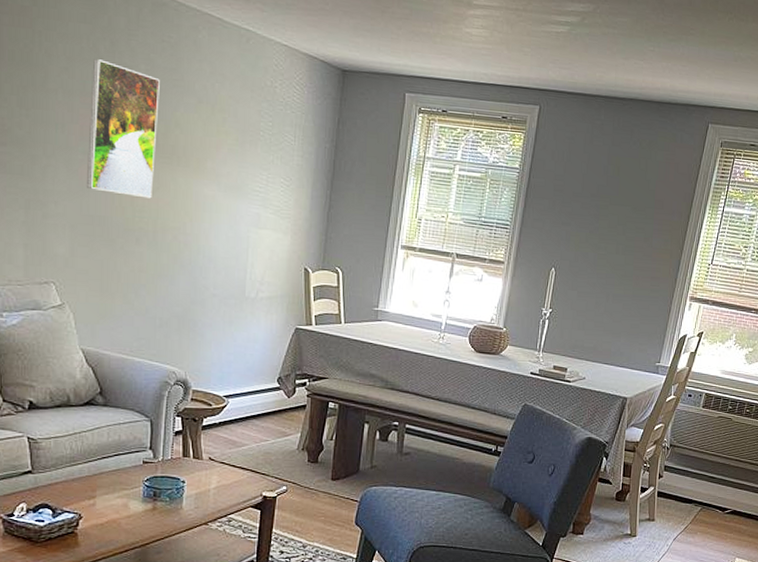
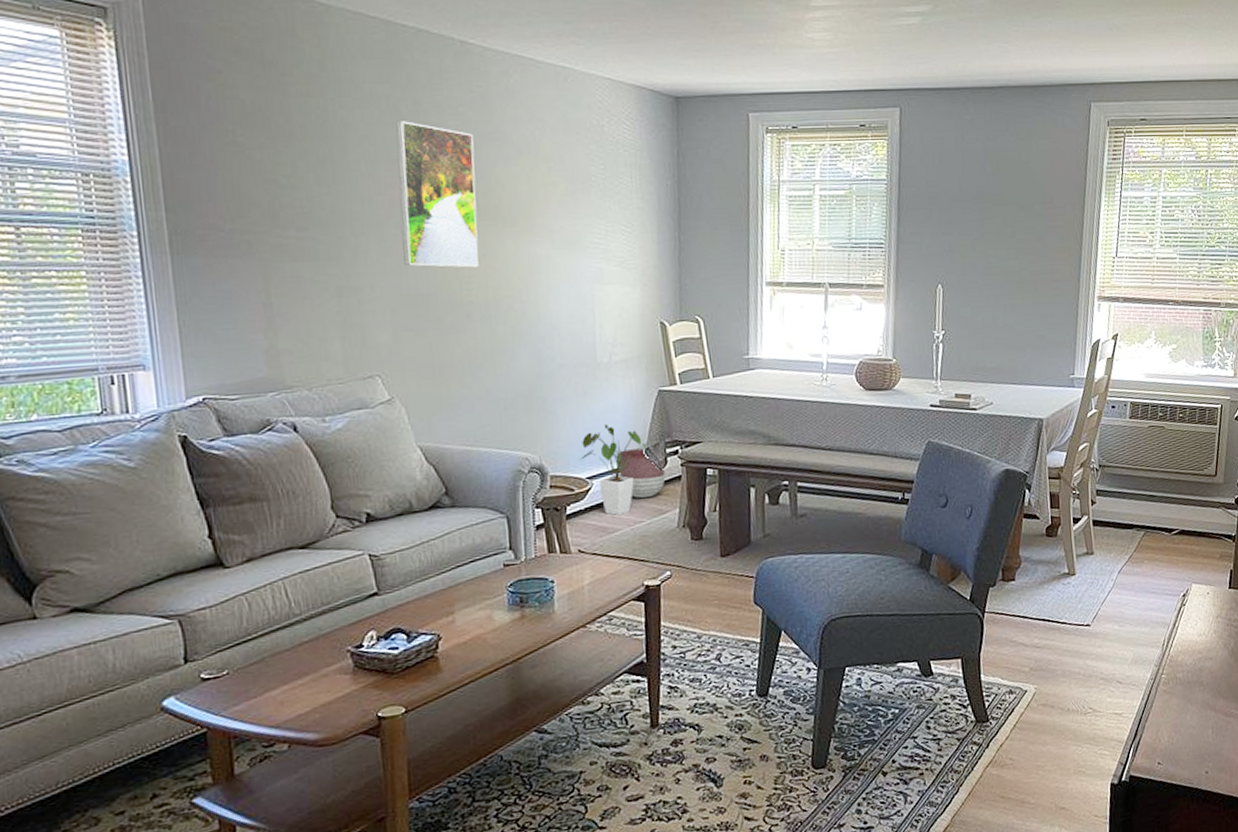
house plant: none [220,351,279,433] -> present [580,423,646,516]
planter: none [252,376,294,421] -> present [618,448,666,499]

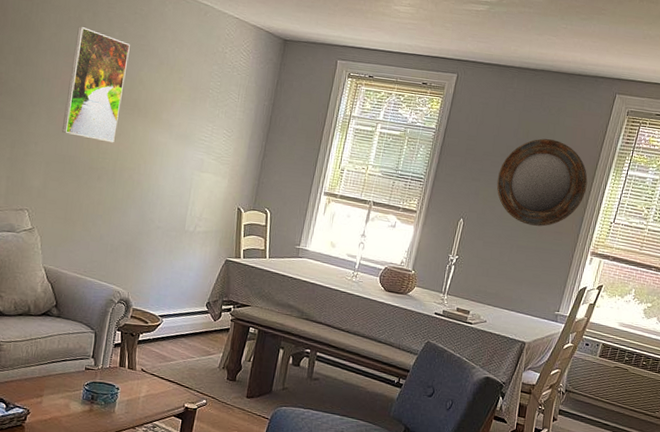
house plant: present [580,423,646,516] -> none [157,277,208,350]
planter: present [618,448,666,499] -> none [183,300,219,341]
home mirror: none [972,169,1078,278] -> present [496,138,588,227]

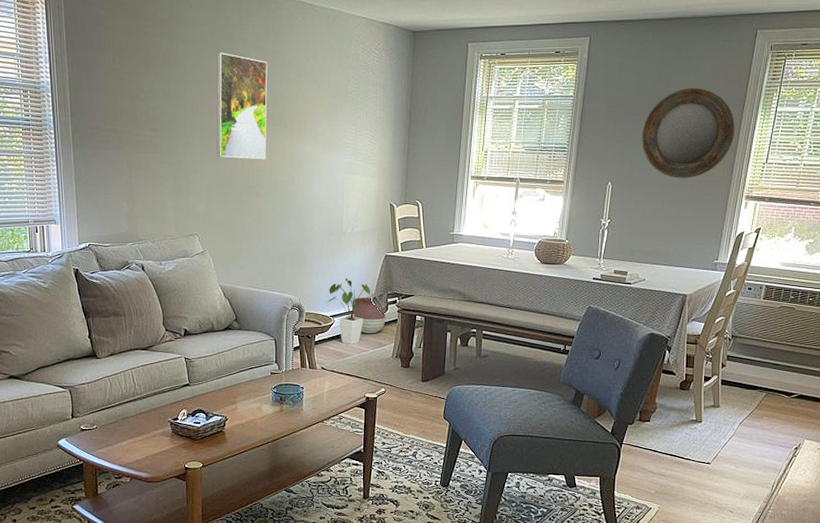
house plant: none [157,277,208,350] -> present [327,277,373,345]
planter: none [183,300,219,341] -> present [353,297,387,334]

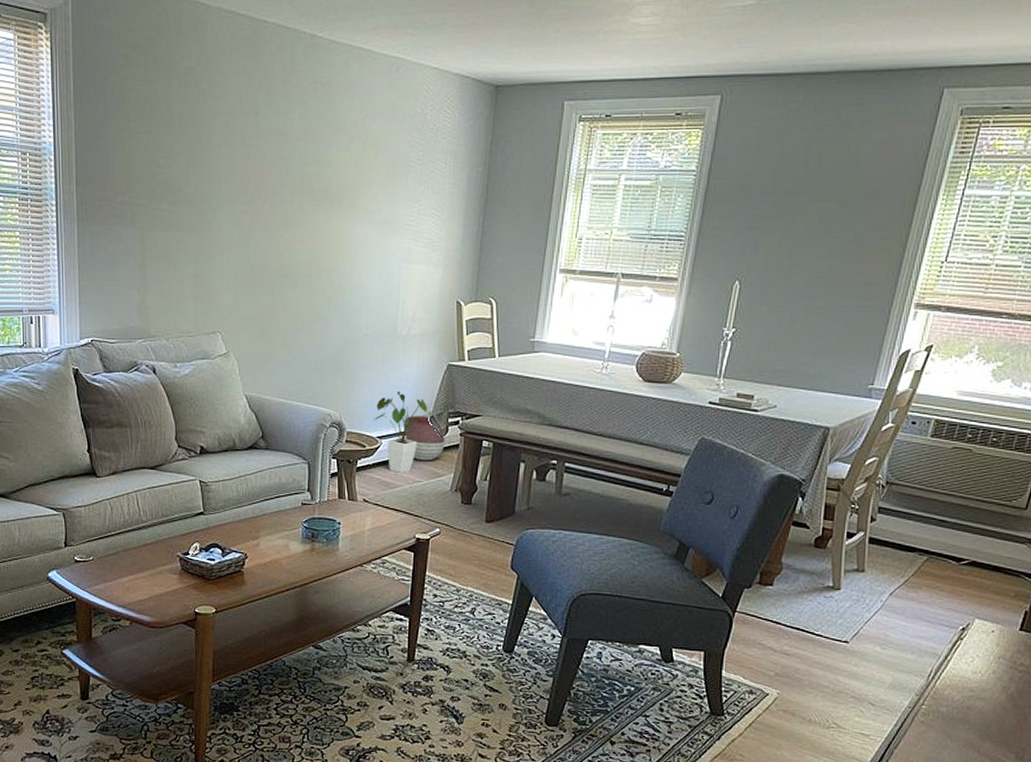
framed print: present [216,52,268,160] -> none [248,109,313,243]
home mirror: present [641,88,735,178] -> none [781,163,907,278]

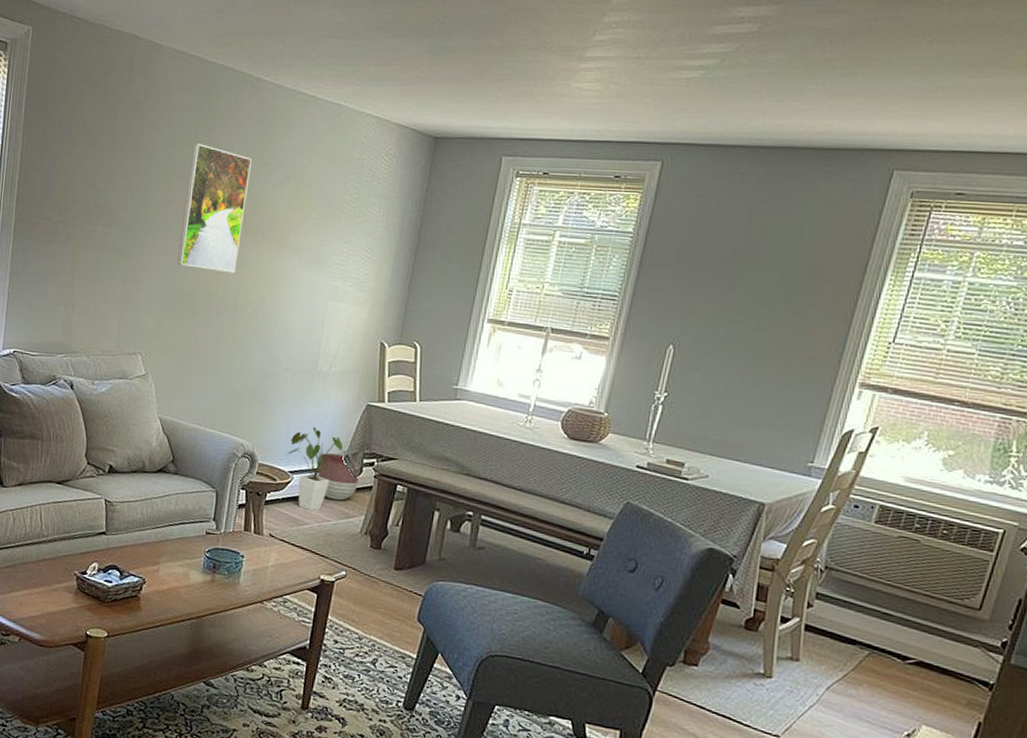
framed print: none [248,109,313,243] -> present [177,143,252,273]

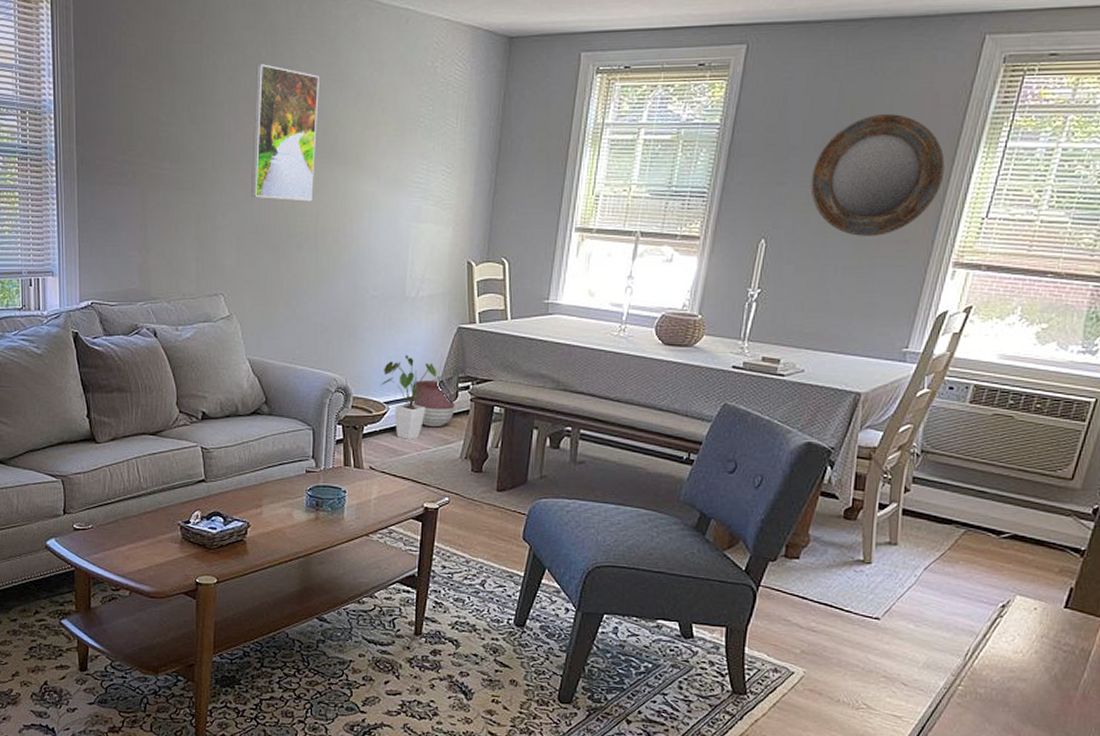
home mirror: none [719,236,852,351] -> present [810,114,945,236]

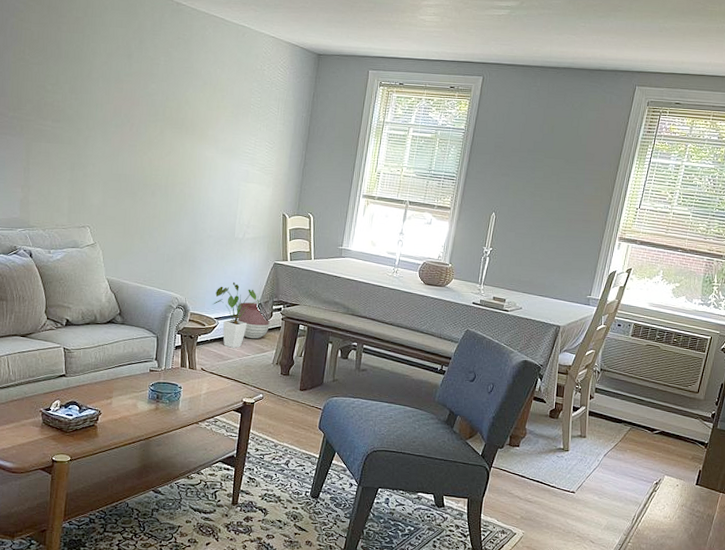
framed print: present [252,64,319,202] -> none [117,54,175,160]
home mirror: present [810,114,945,236] -> none [525,132,612,216]

